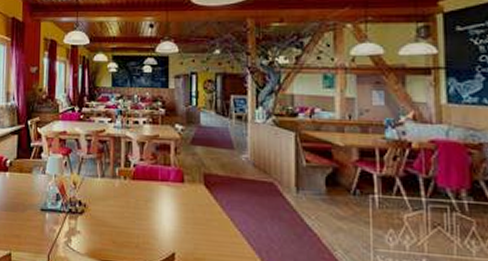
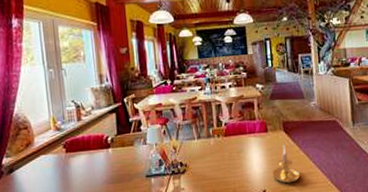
candle holder: none [185,201,221,251] -> present [272,145,301,184]

